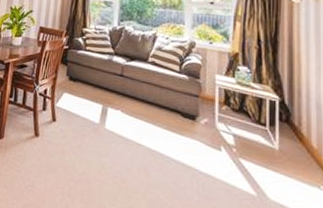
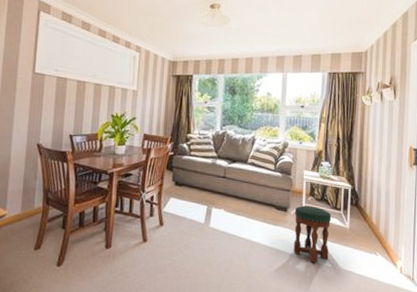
stool: none [204,115,254,188] -> present [293,205,332,263]

